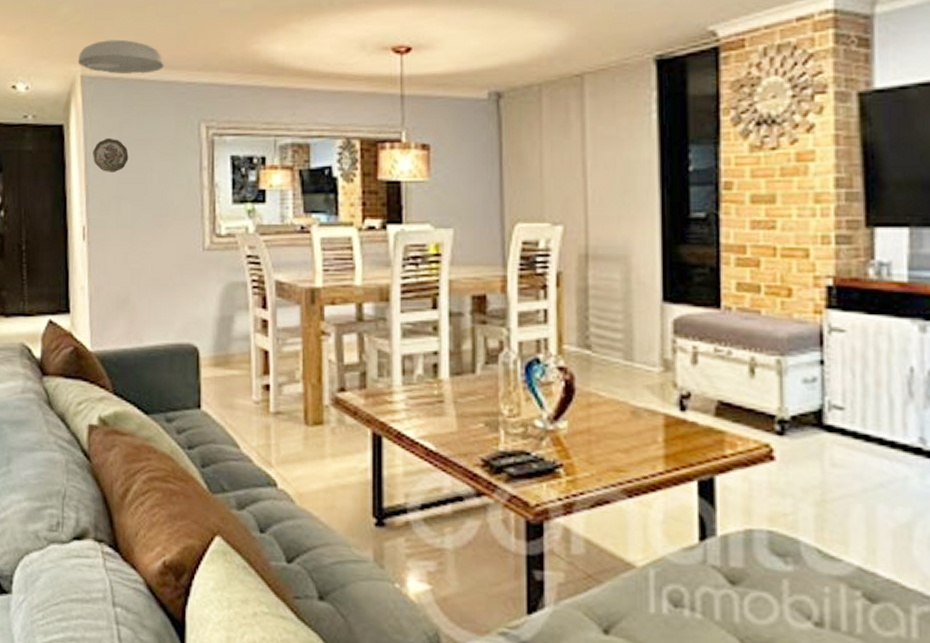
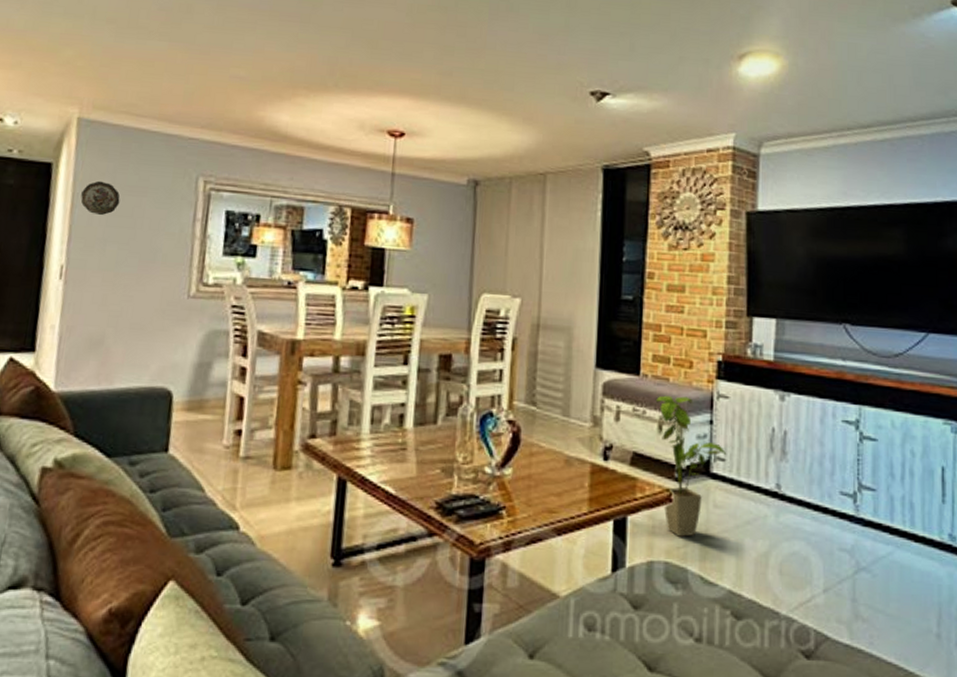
ceiling light: present [78,39,164,75] -> none [76,87,168,125]
house plant: none [743,331,845,502] -> present [655,395,726,537]

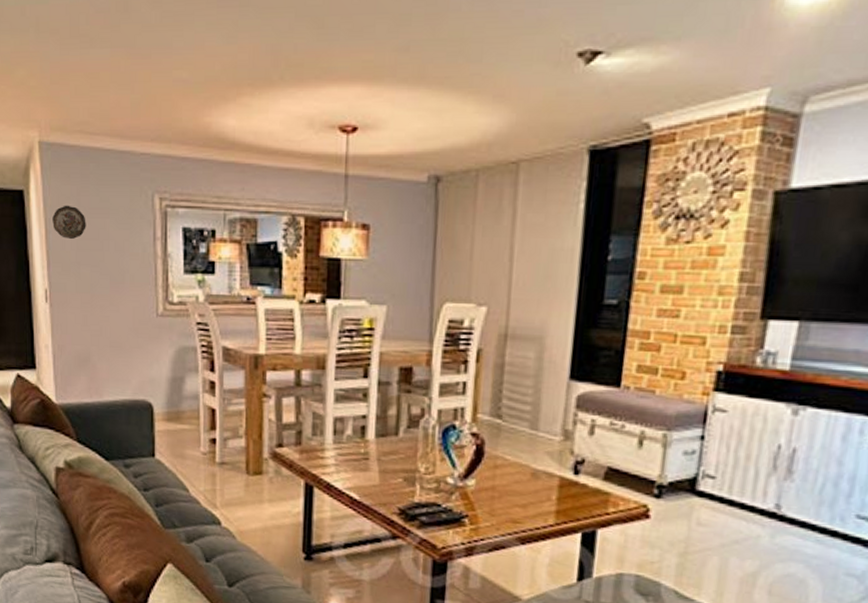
house plant: present [655,395,726,537] -> none [637,408,717,553]

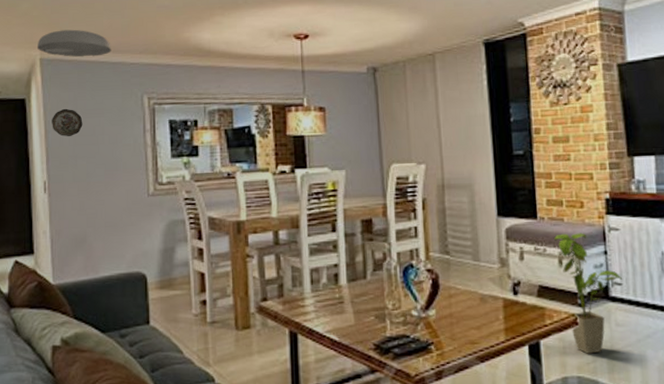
ceiling light: none [36,106,119,142] -> present [38,29,111,58]
house plant: none [637,408,717,553] -> present [553,233,622,354]

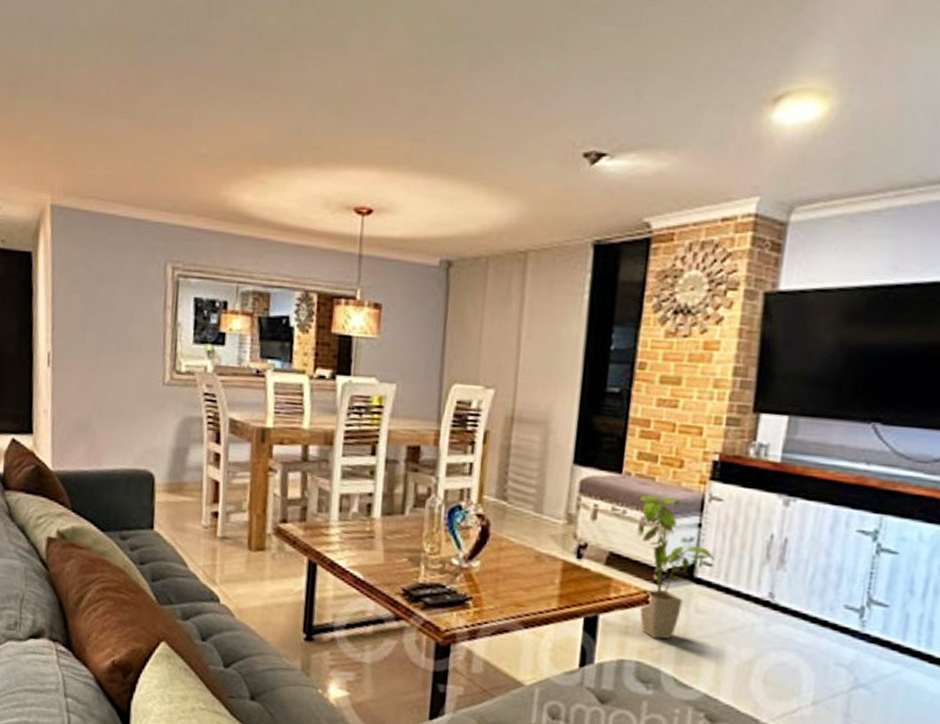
ceiling light: present [38,29,111,58] -> none [49,171,134,209]
decorative plate: present [52,108,83,137] -> none [60,269,95,304]

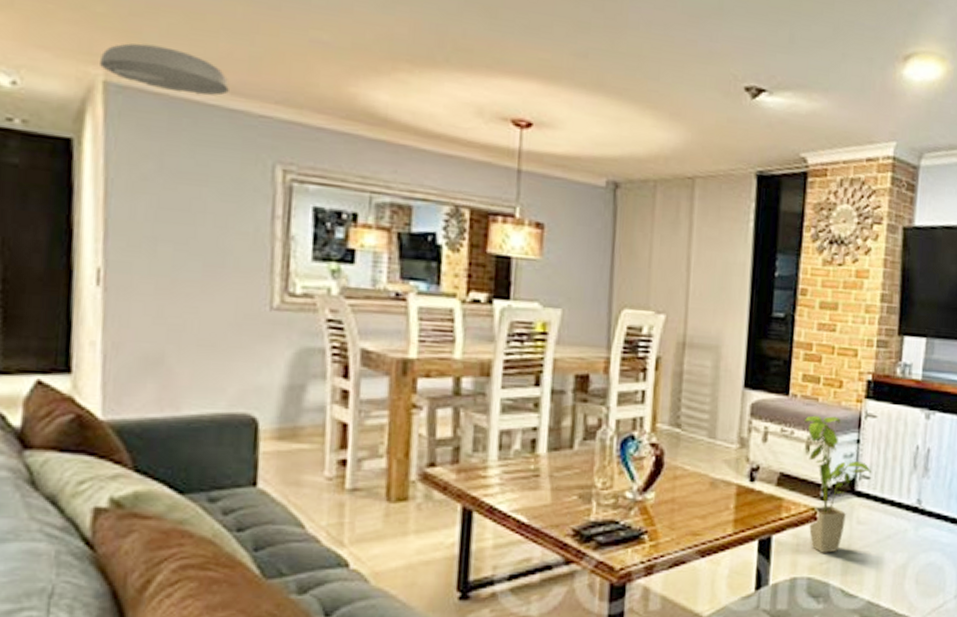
ceiling light: none [49,171,134,209] -> present [100,43,229,96]

